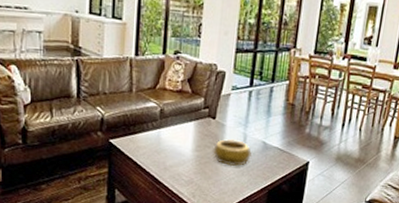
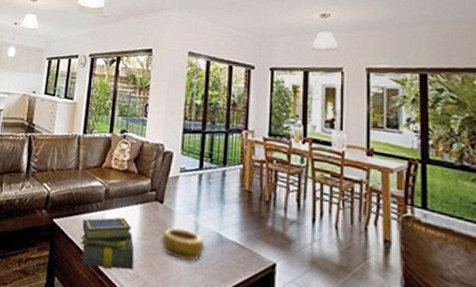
stack of books: none [138,134,189,179] -> present [80,217,135,270]

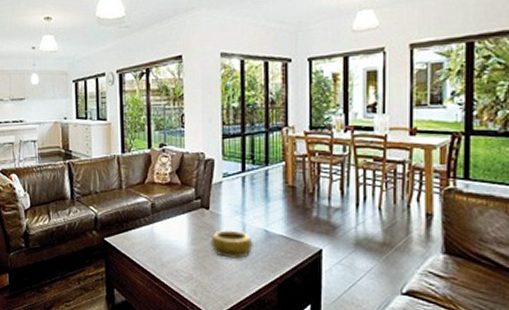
stack of books: present [80,217,135,270] -> none [133,228,187,276]

